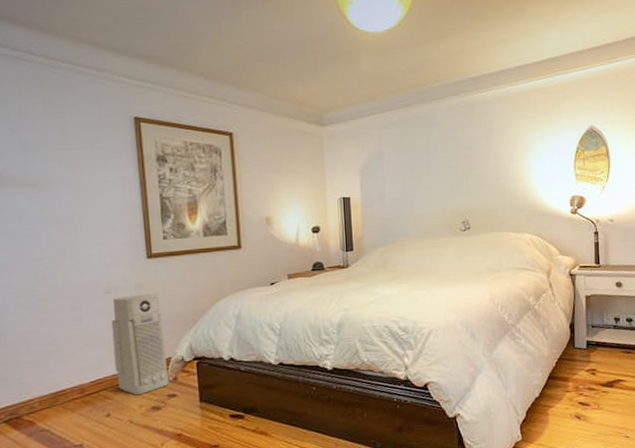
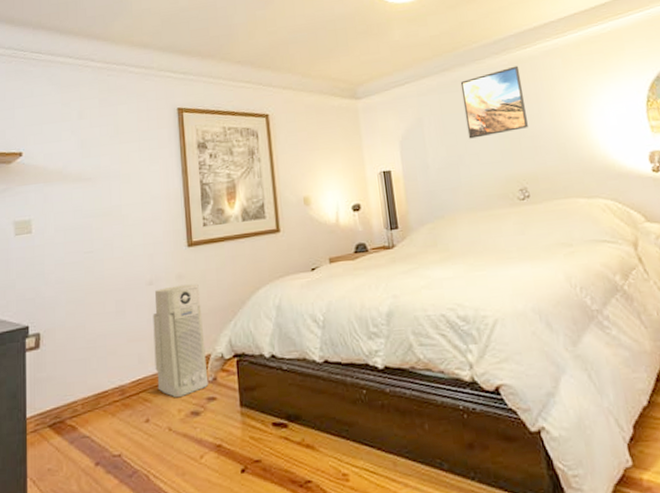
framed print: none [420,108,476,173] -> present [460,65,528,139]

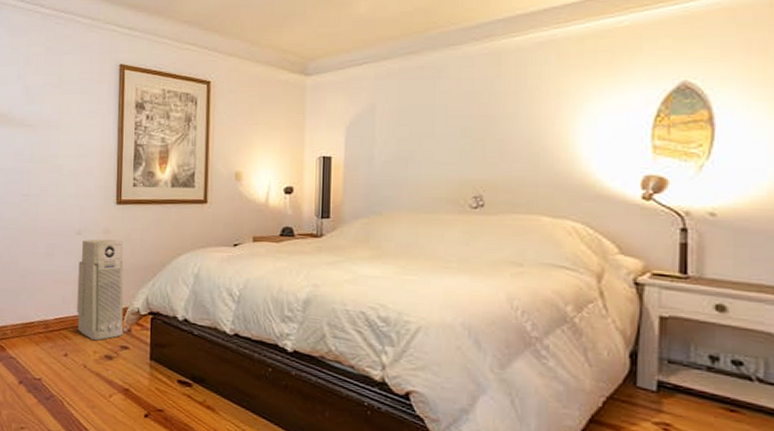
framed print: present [460,65,528,139] -> none [425,56,502,134]

